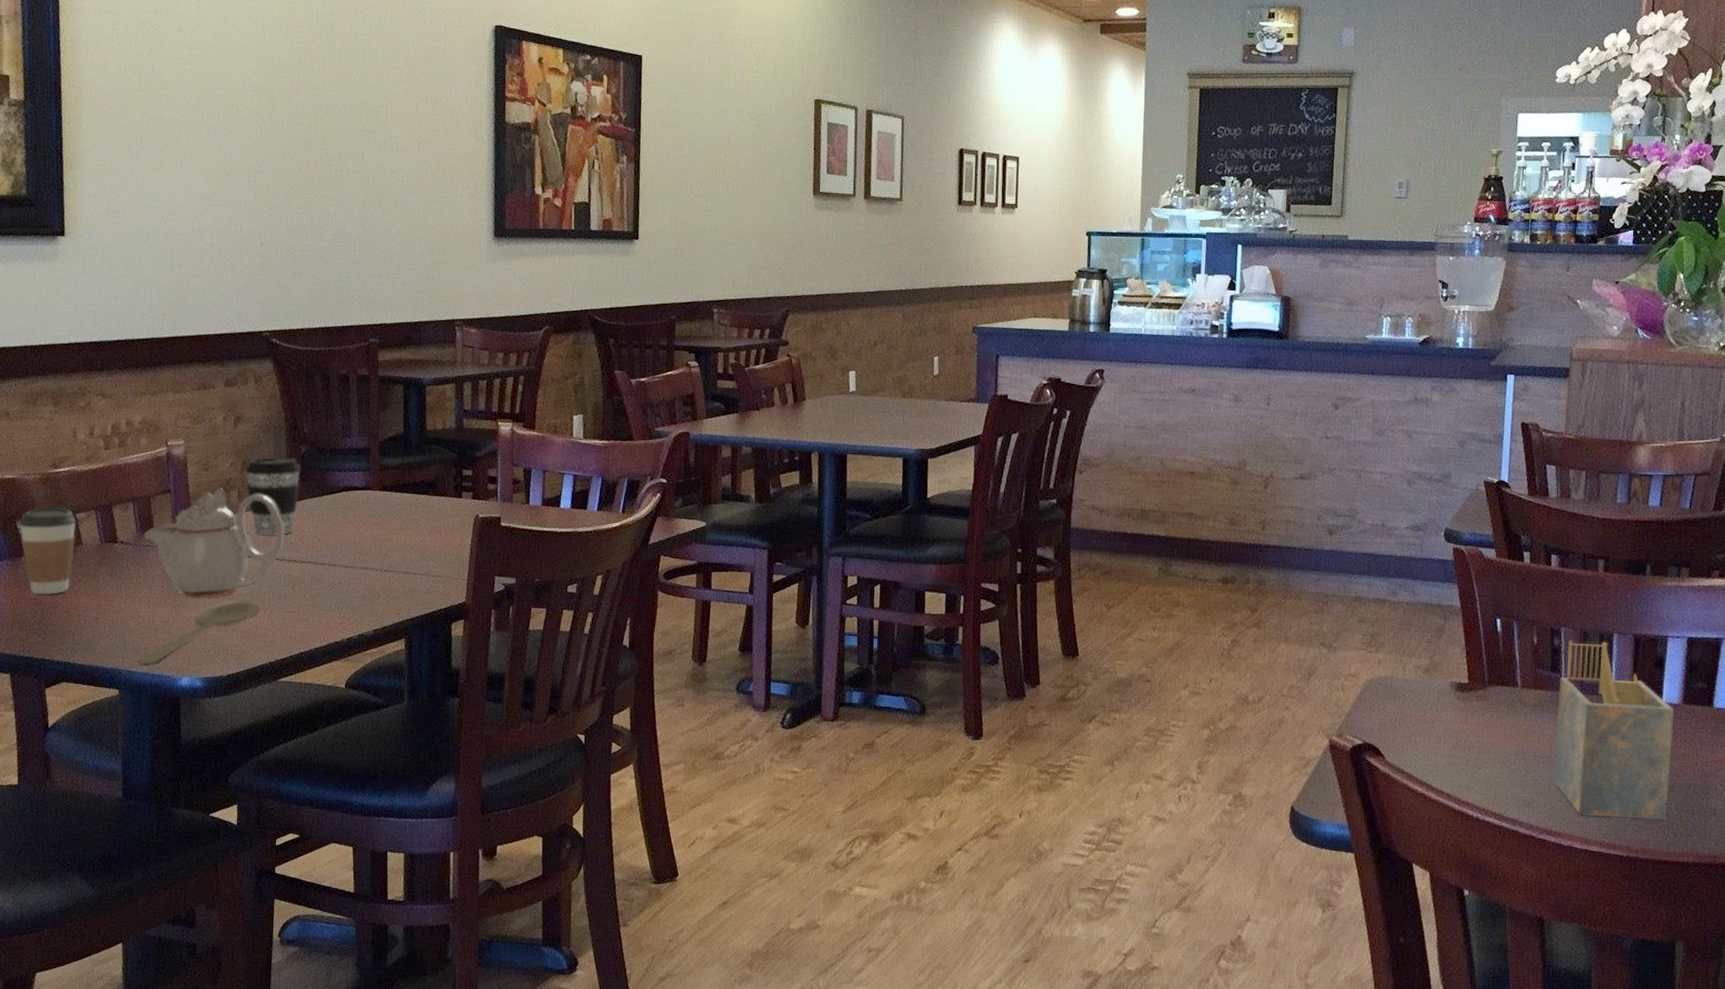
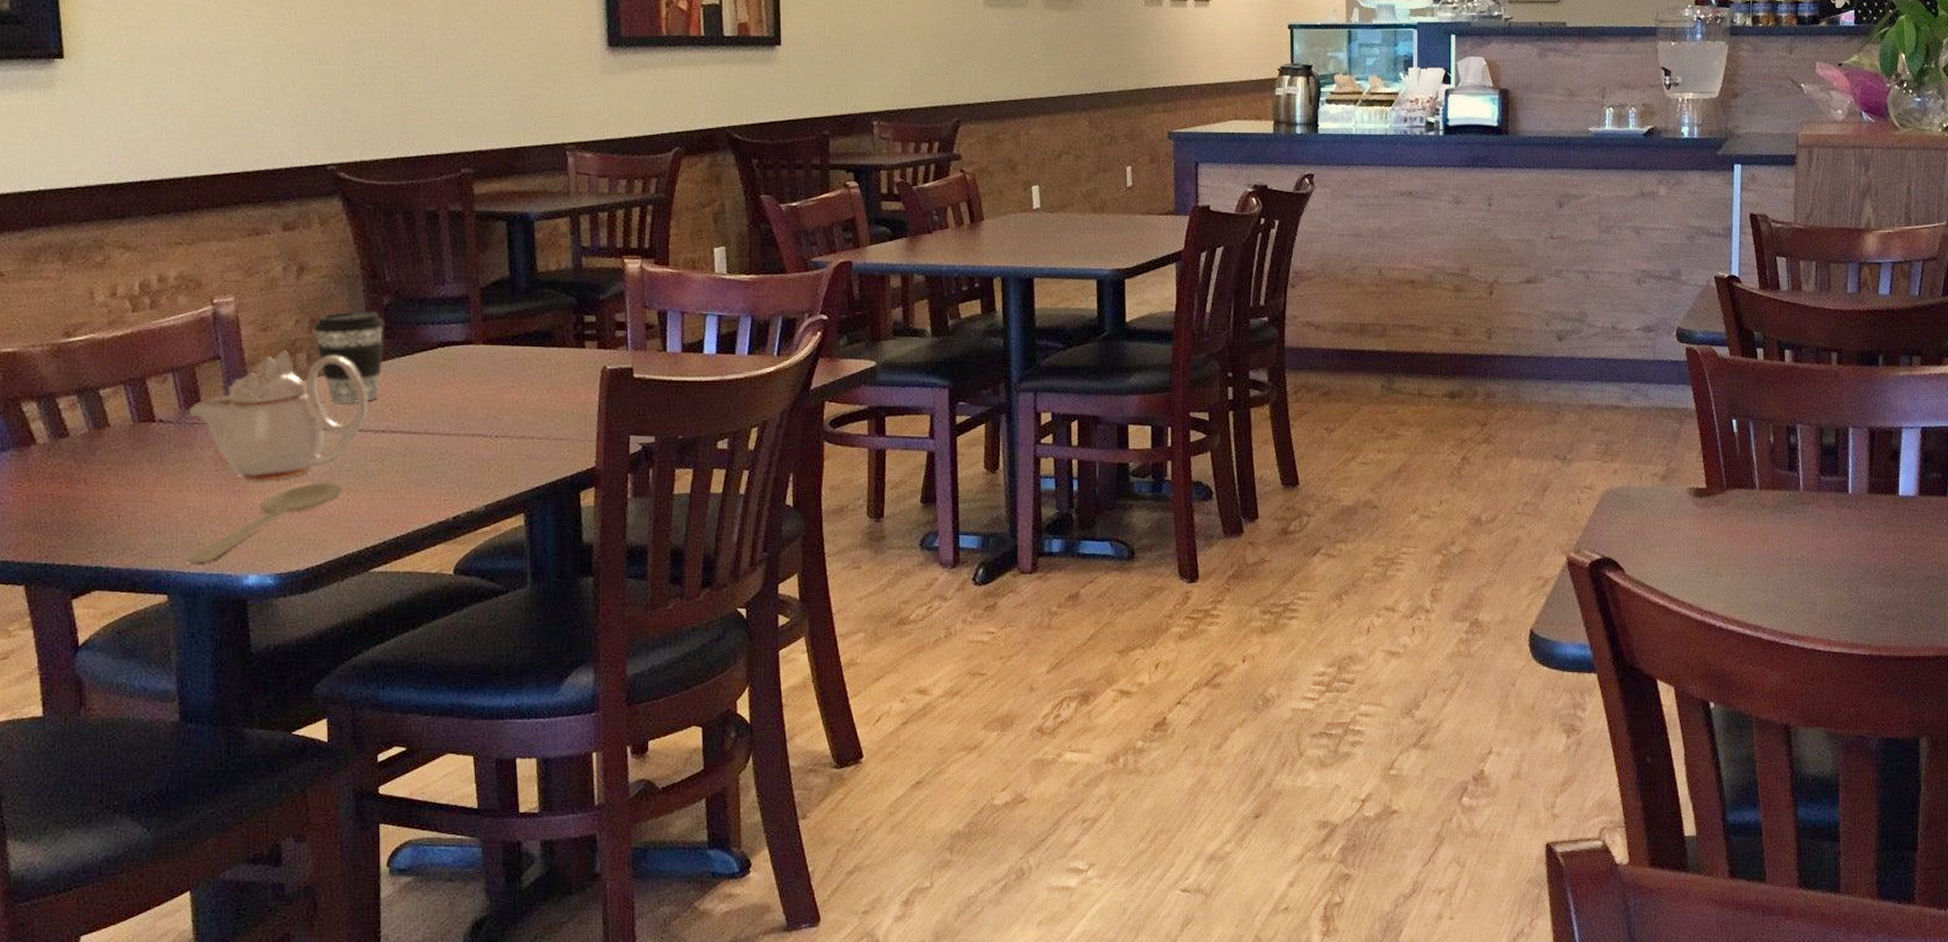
coffee cup: present [19,507,76,595] -> none [25,384,100,489]
napkin holder: present [1552,641,1674,820] -> none [1794,438,1911,616]

